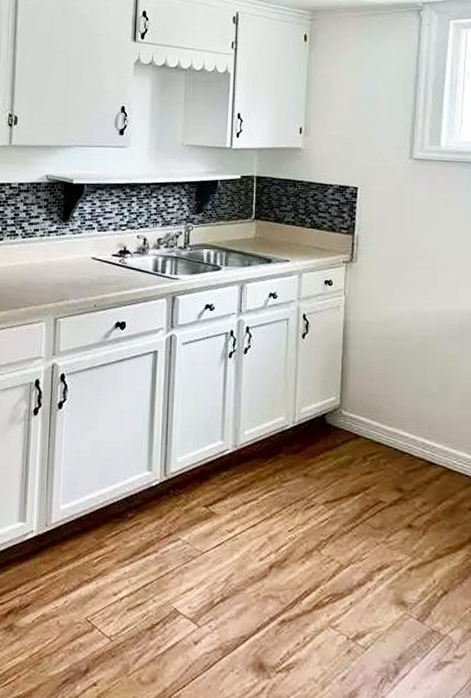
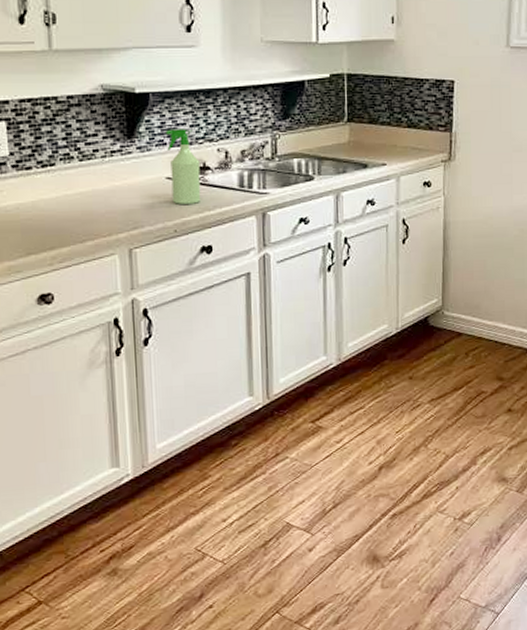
spray bottle: none [94,216,121,283] -> present [165,129,201,204]

